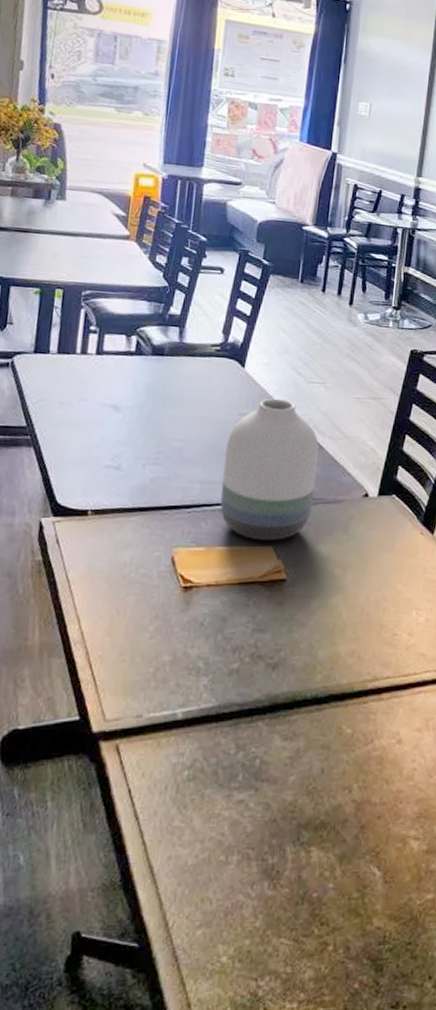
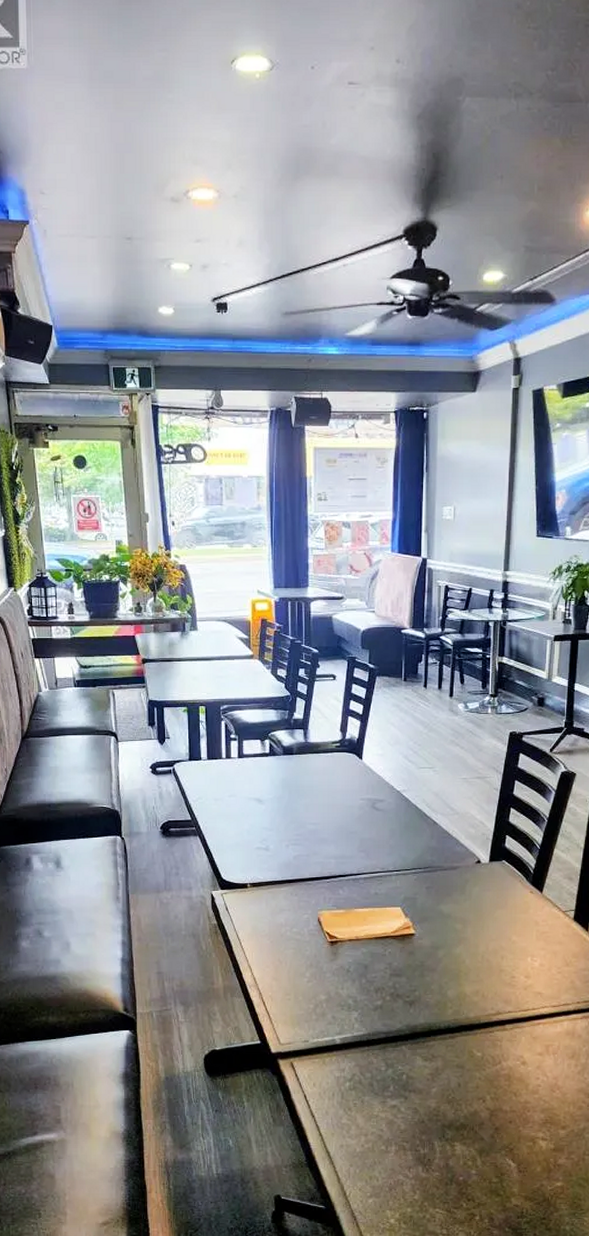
vase: present [220,398,319,541] -> none [352,784,433,903]

